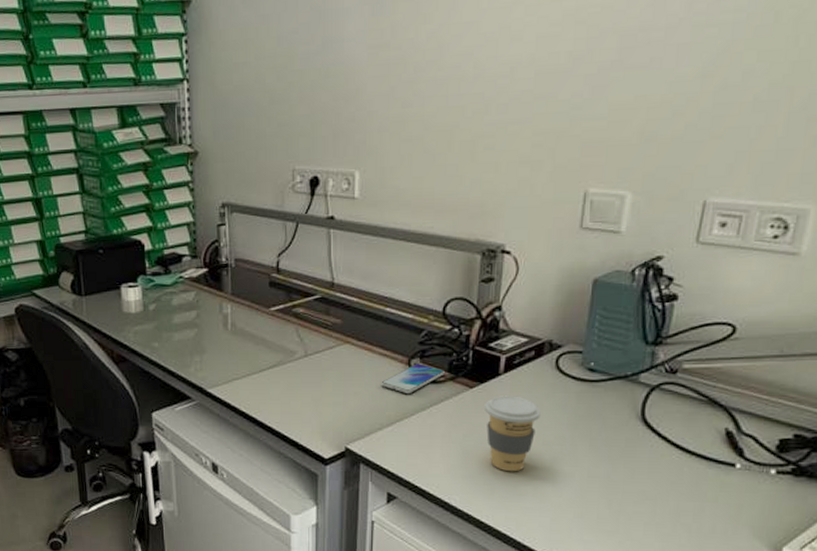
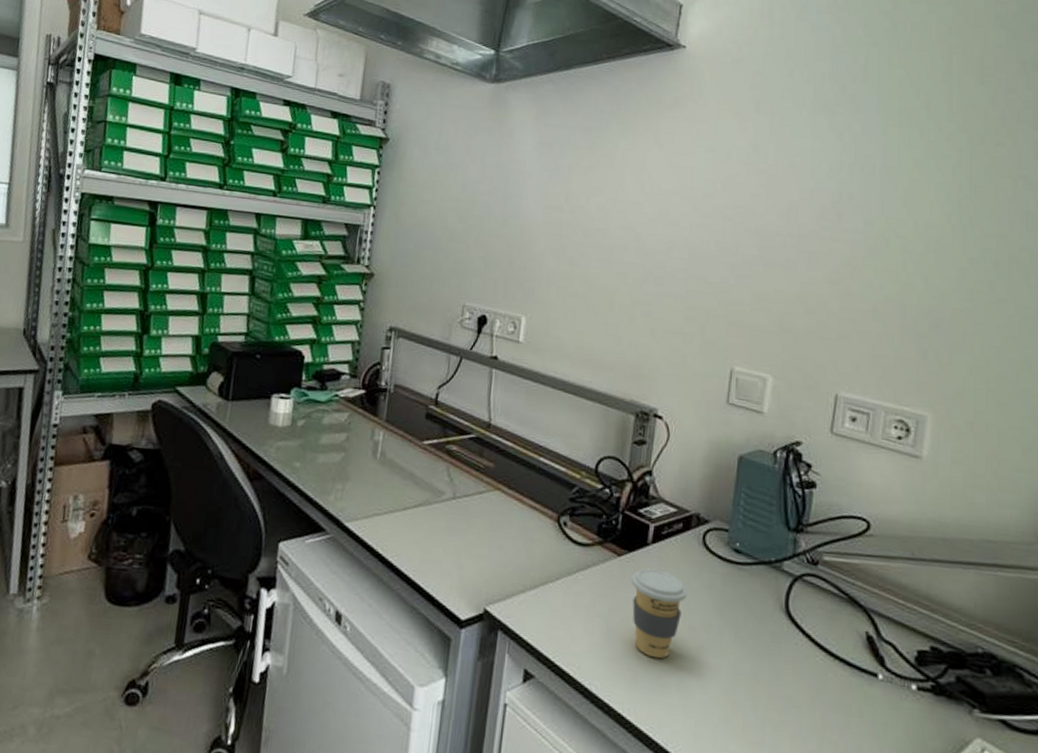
smartphone: present [381,364,445,393] -> none [528,521,594,554]

